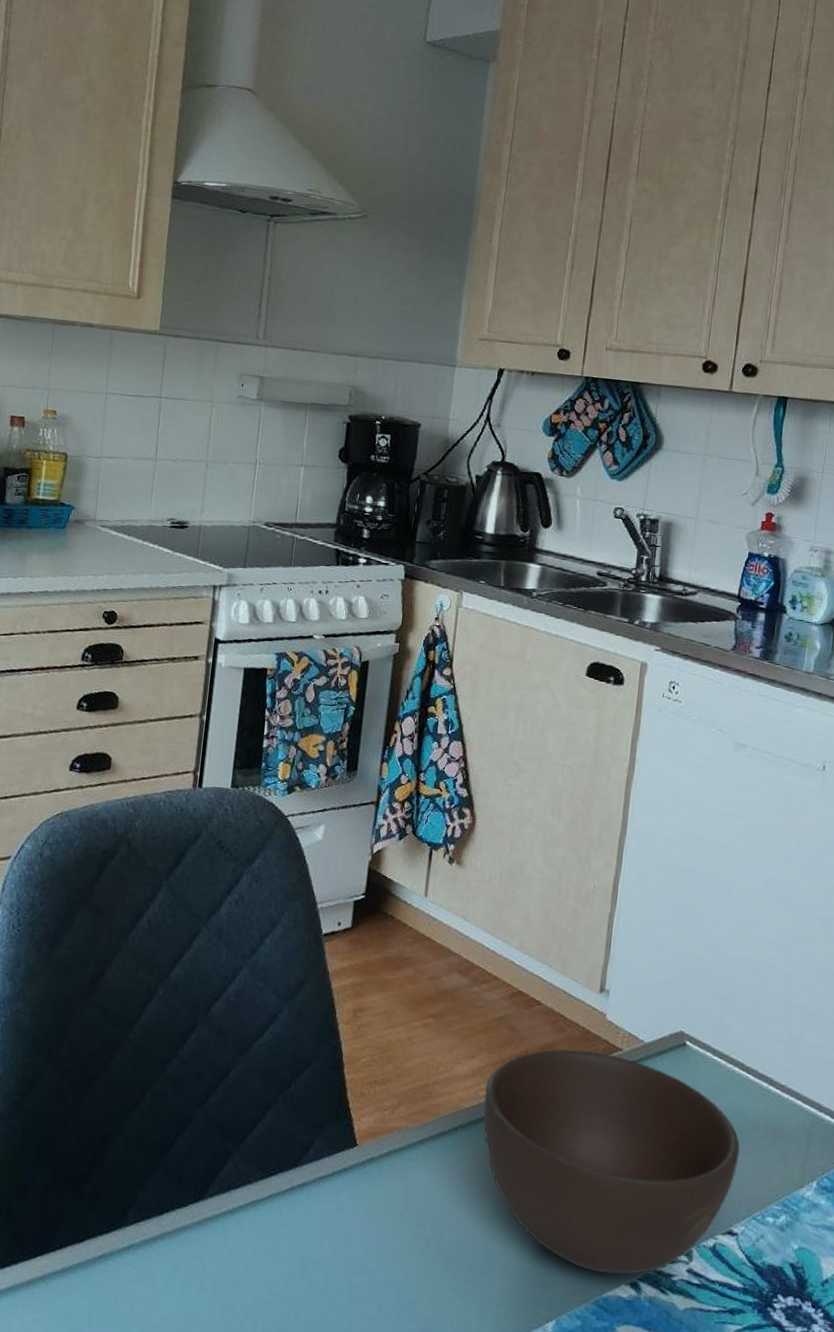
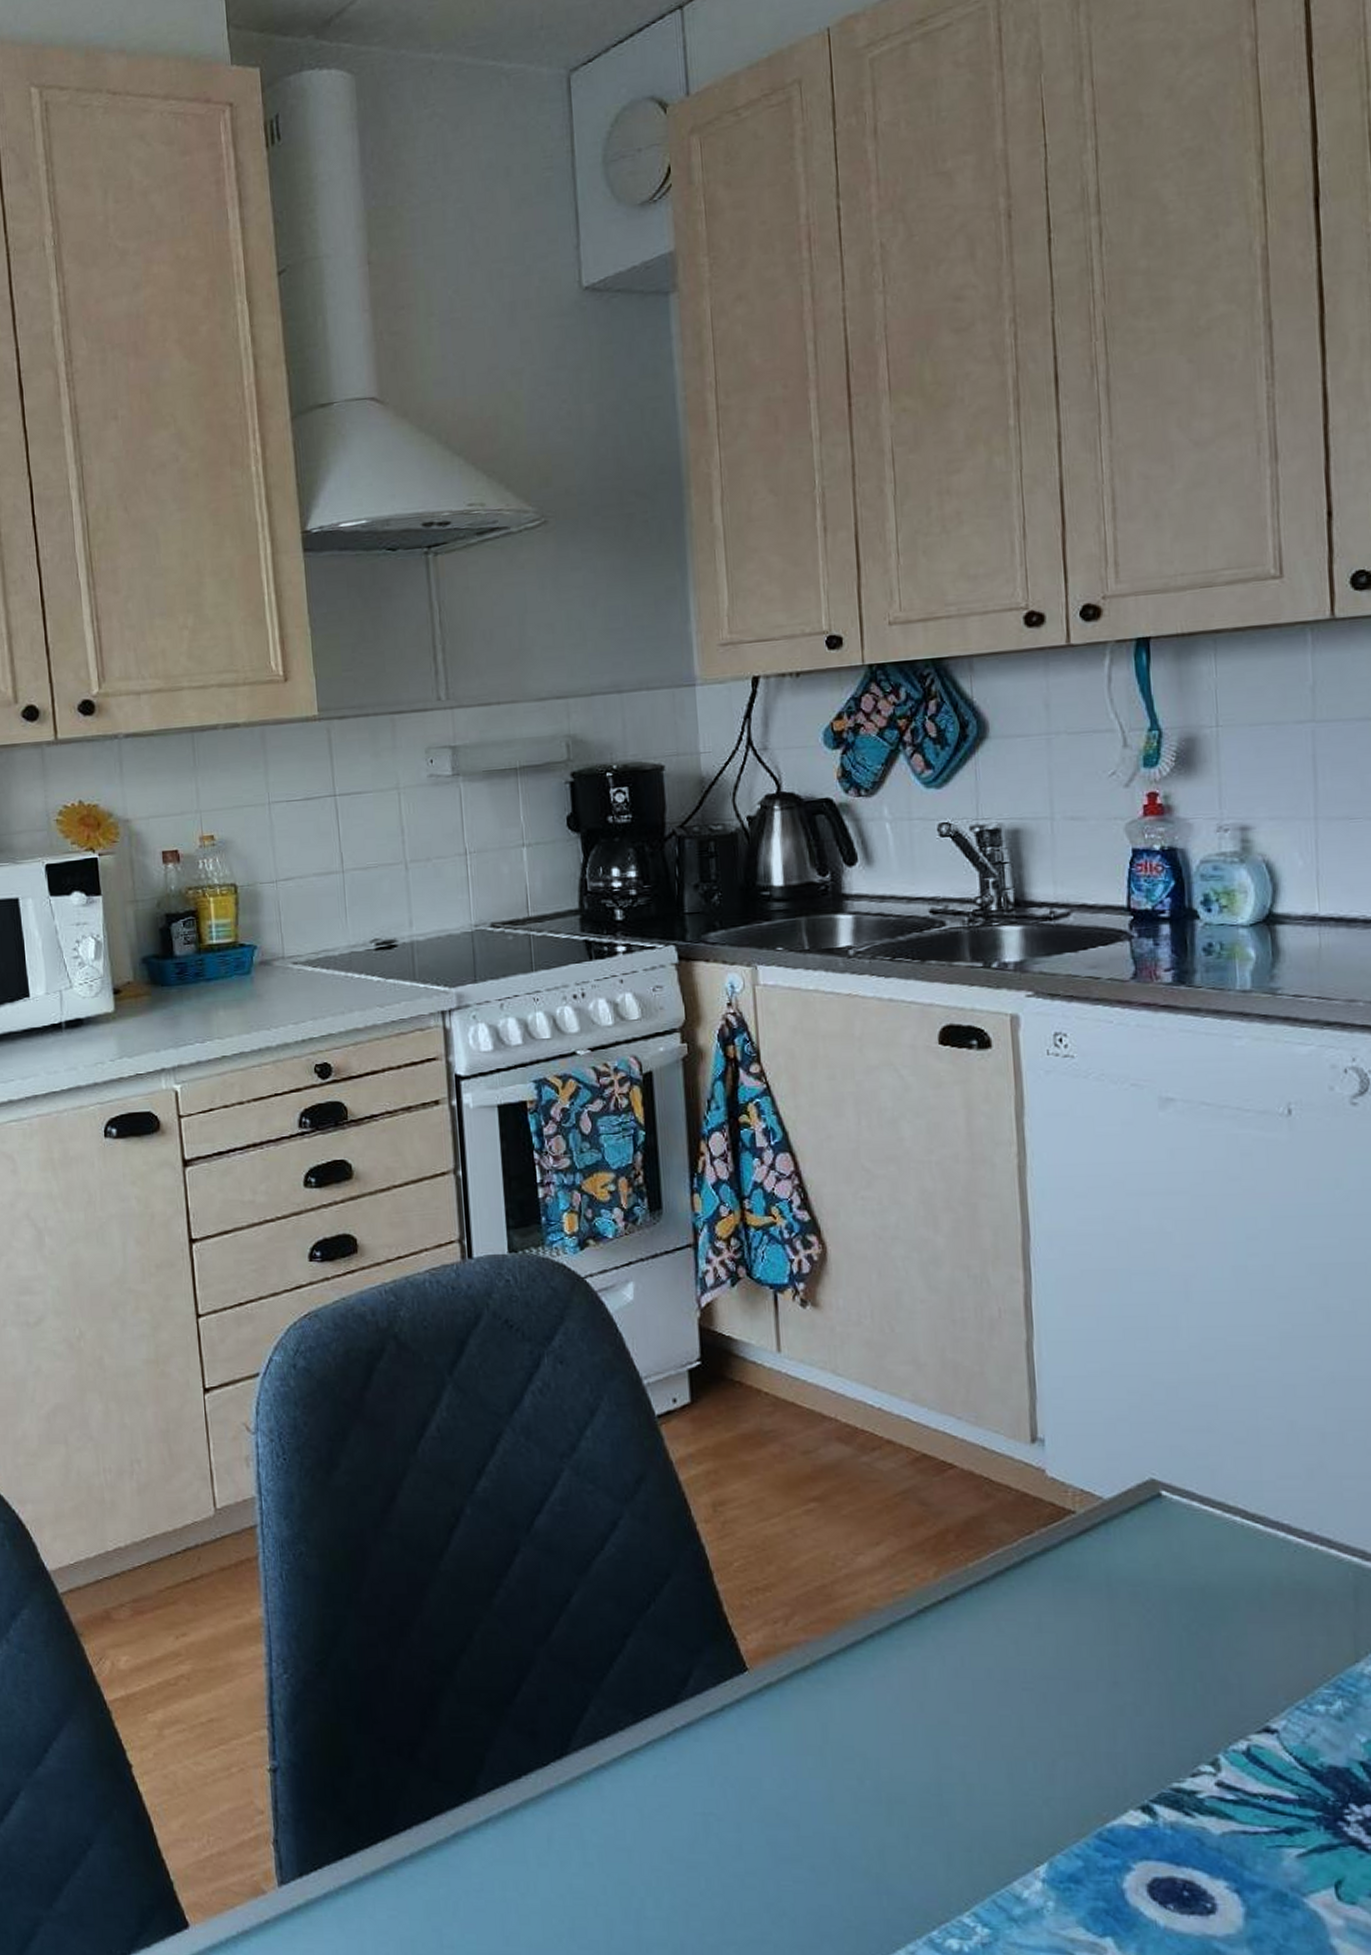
bowl: present [483,1049,740,1275] -> none [900,1519,1262,1798]

